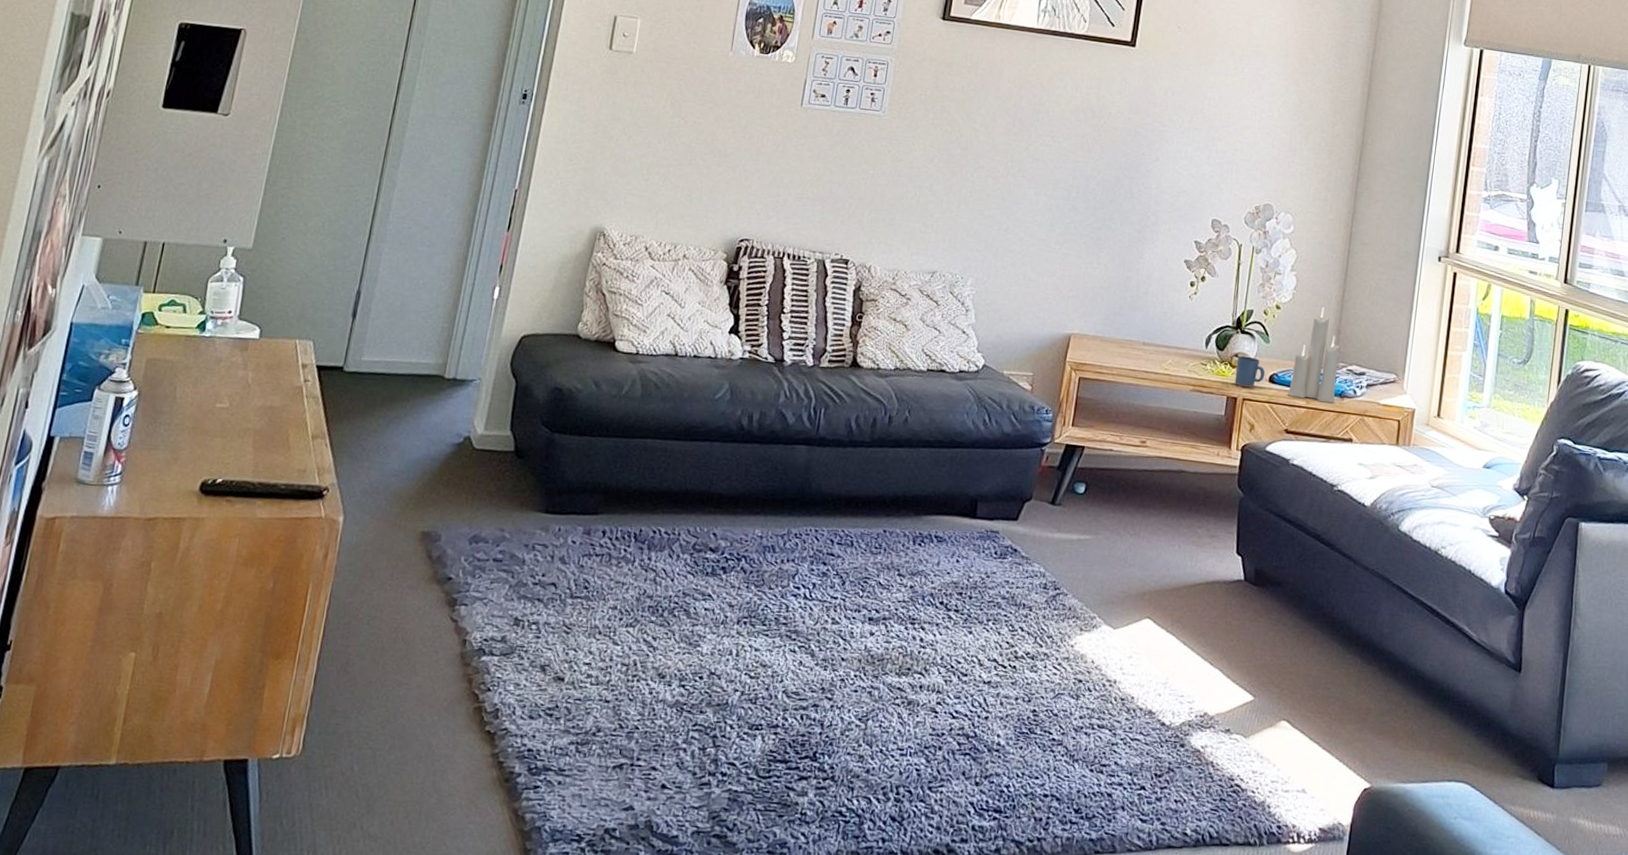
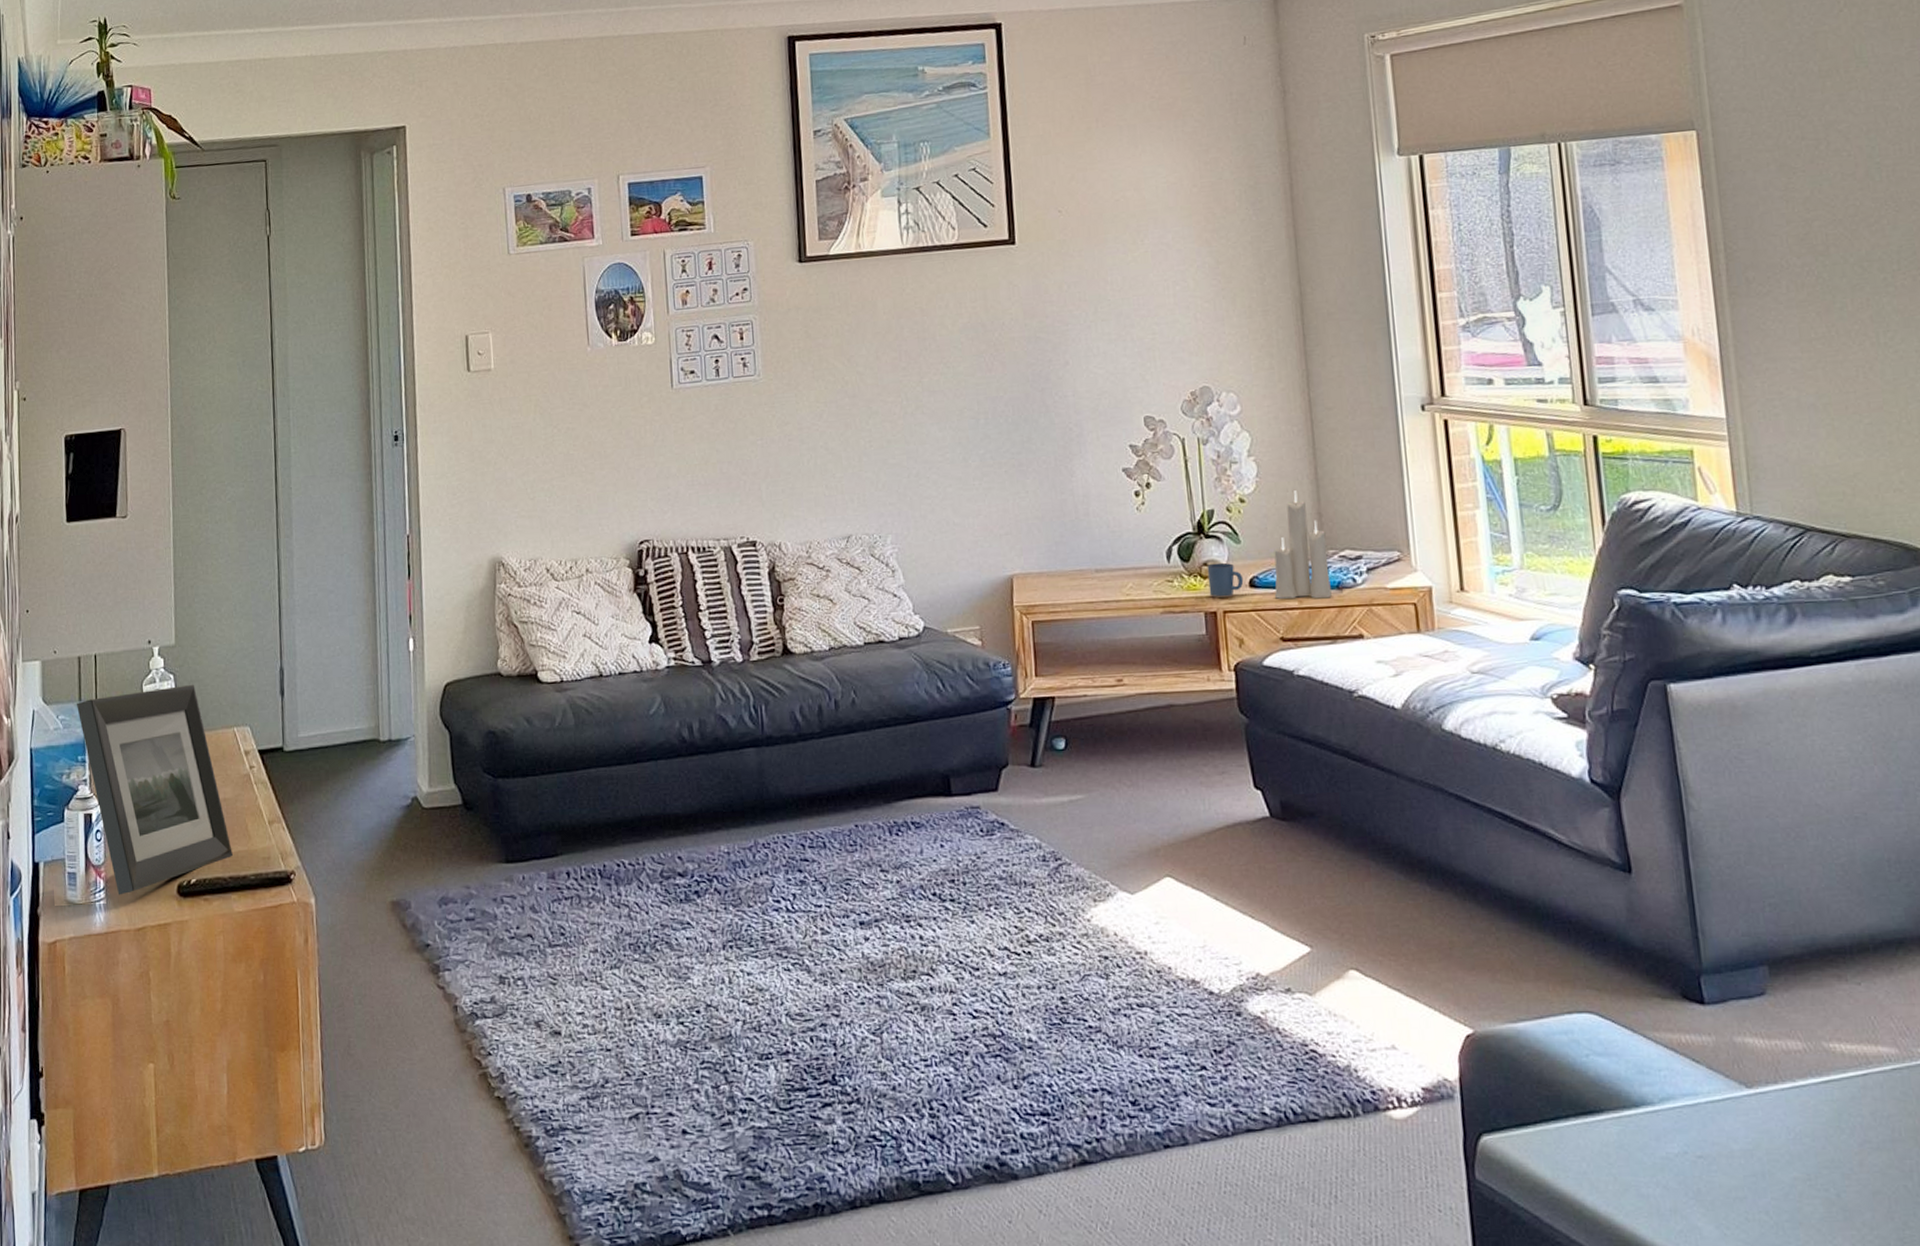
picture frame: none [131,285,268,483] -> present [77,684,233,895]

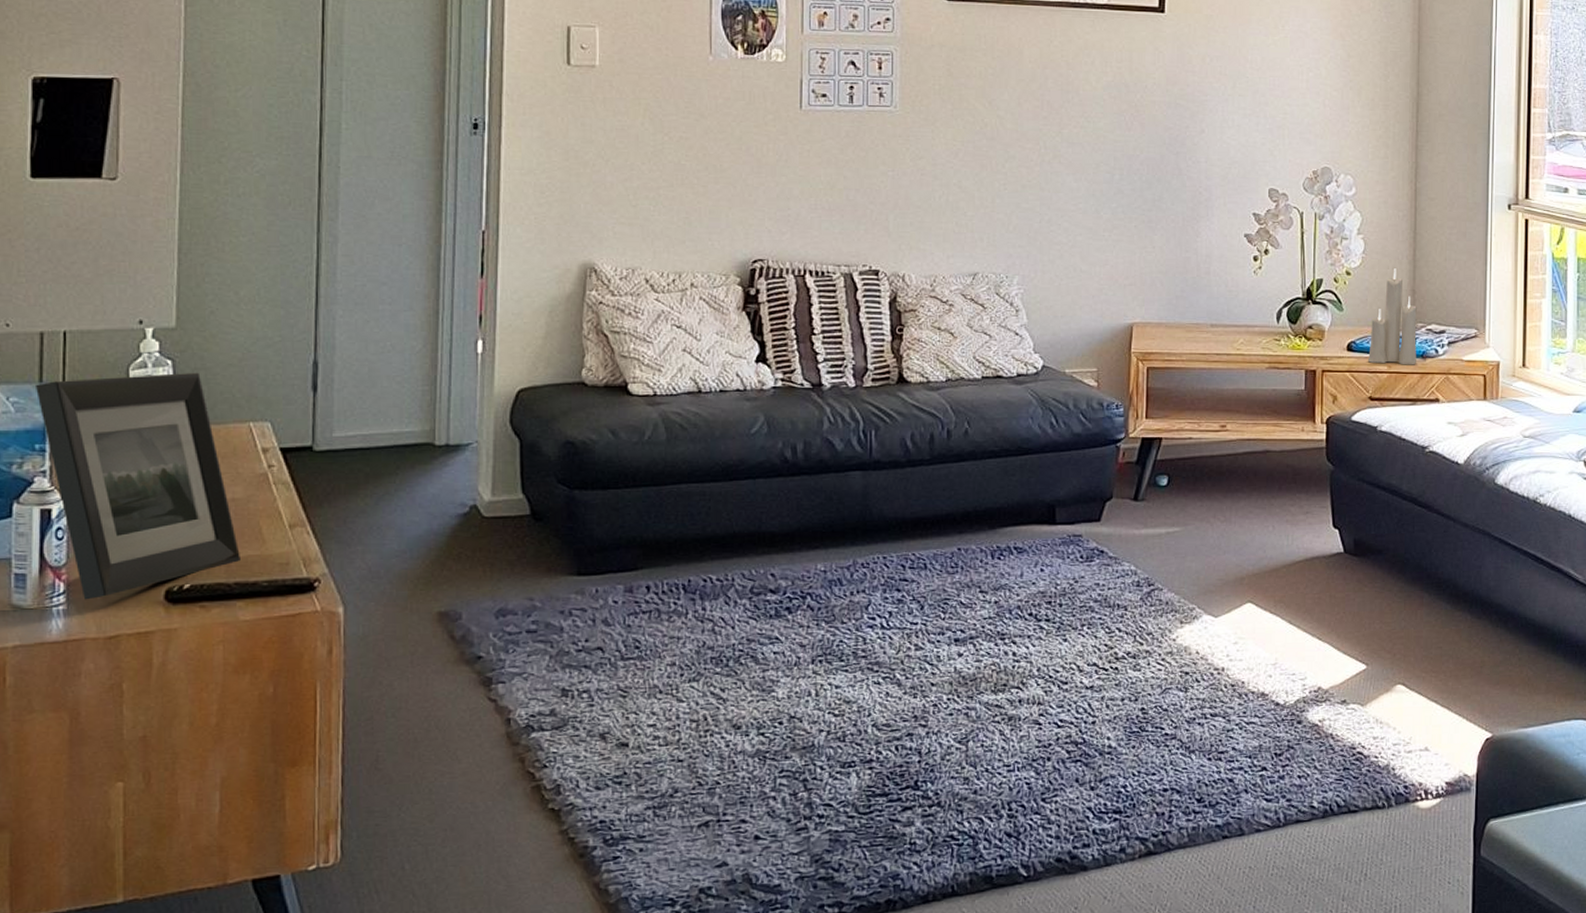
mug: present [1207,562,1244,599] -> none [1311,327,1343,359]

